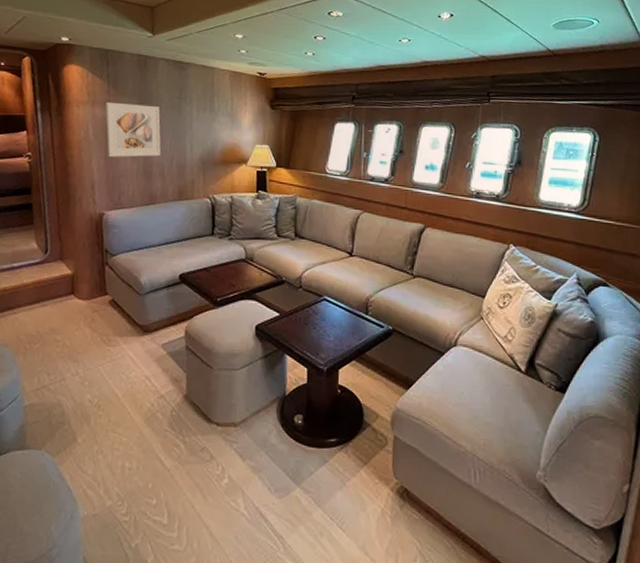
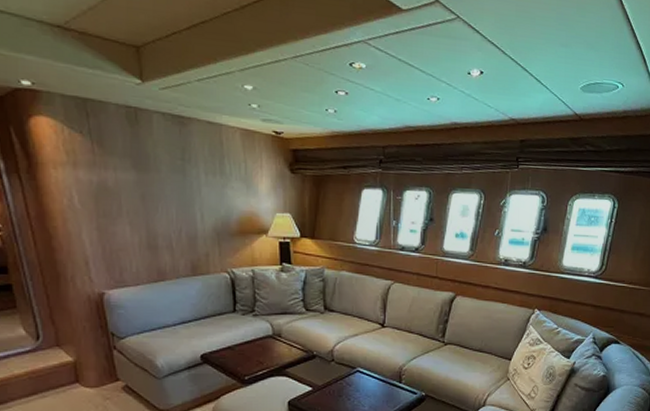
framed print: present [105,101,161,158] -> none [91,162,166,229]

